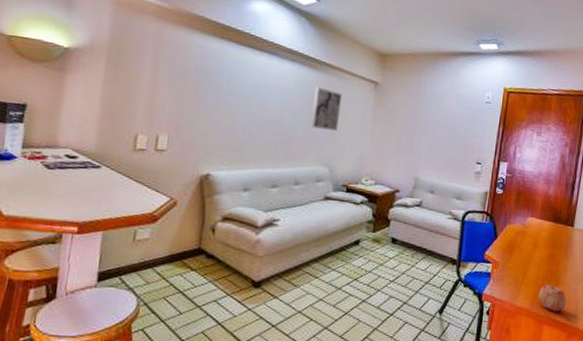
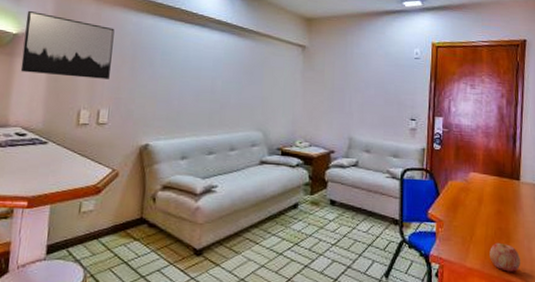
wall art: none [72,23,178,104] -> present [20,10,115,79]
wall art: present [310,87,343,131] -> none [242,54,272,95]

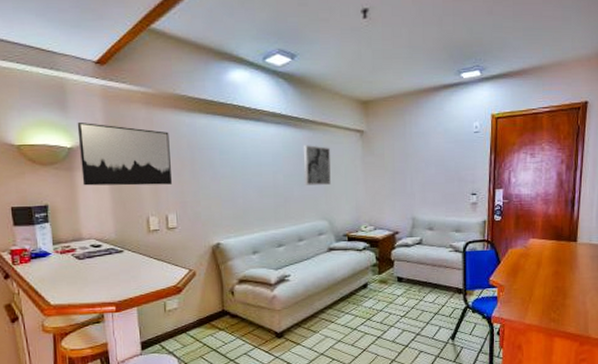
wall art: none [242,54,272,95] -> present [303,145,331,185]
apple: present [489,242,521,272] -> none [547,299,576,324]

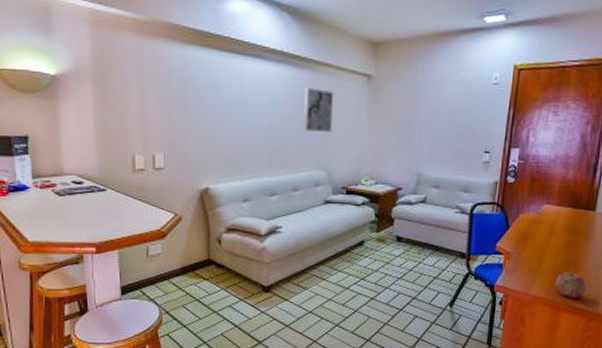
wall art: present [77,121,172,186] -> none [62,47,160,122]
apple: none [547,299,576,324] -> present [555,271,587,298]

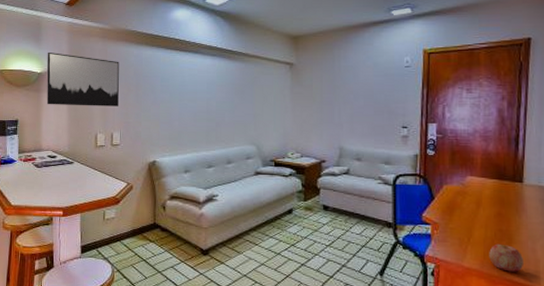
wall art: none [62,47,160,122] -> present [46,52,119,106]
wall art: present [303,87,334,132] -> none [235,75,261,112]

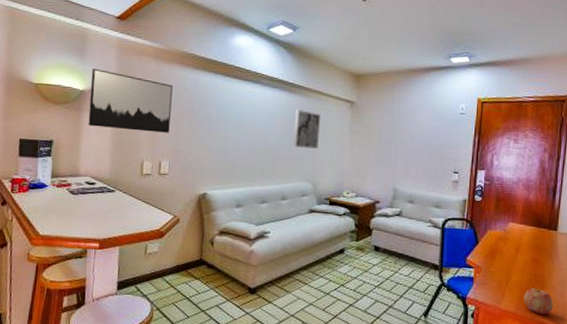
wall art: none [235,75,261,112] -> present [292,109,322,149]

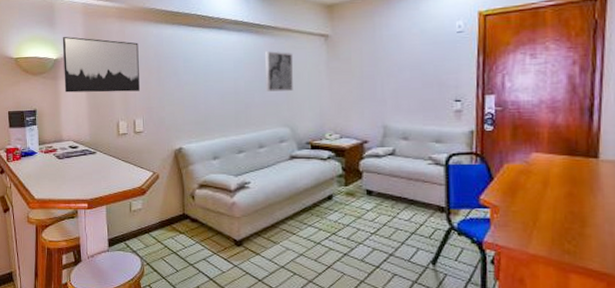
apple: present [524,287,554,315] -> none [558,227,601,258]

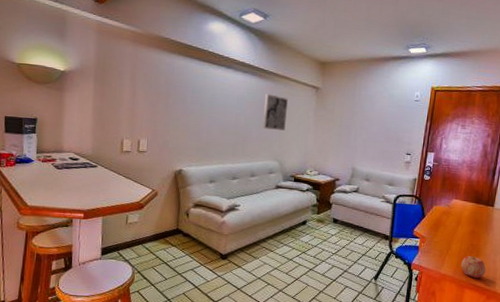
wall art: present [62,36,140,93] -> none [70,49,150,114]
apple: none [558,227,601,258] -> present [461,255,487,278]

